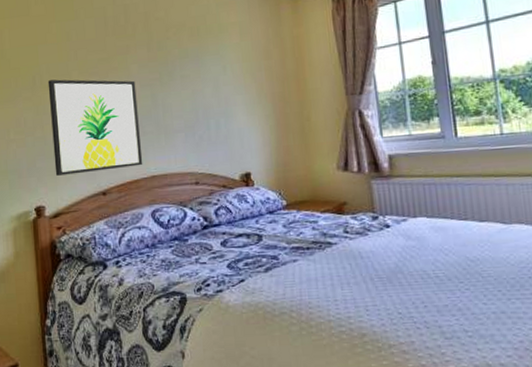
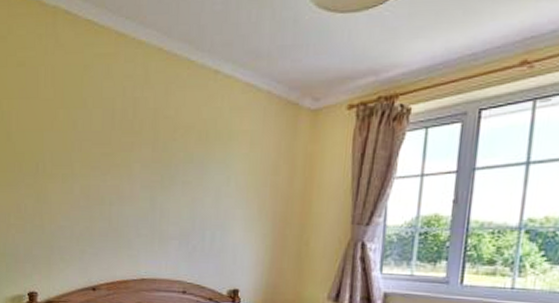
wall art: present [47,79,143,176] -> none [50,169,136,267]

